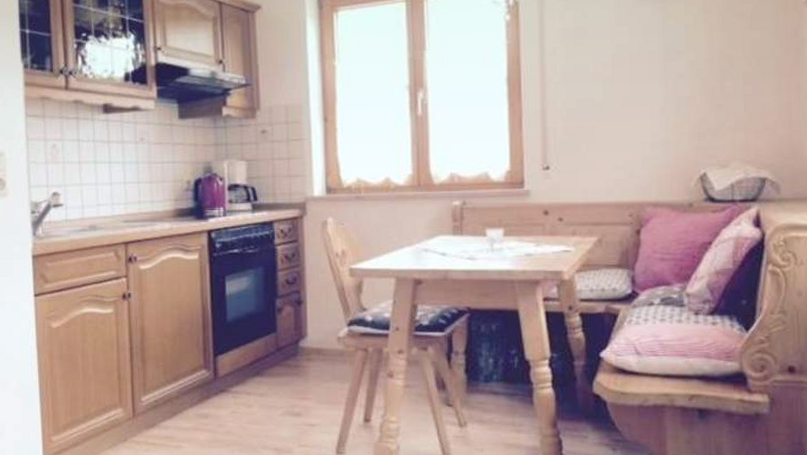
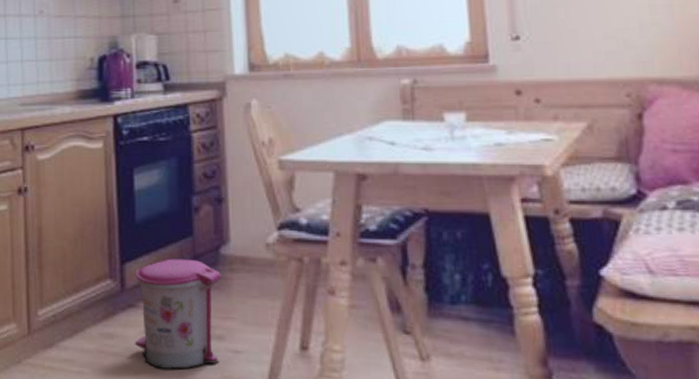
trash can: none [226,351,301,441] -> present [135,258,222,369]

